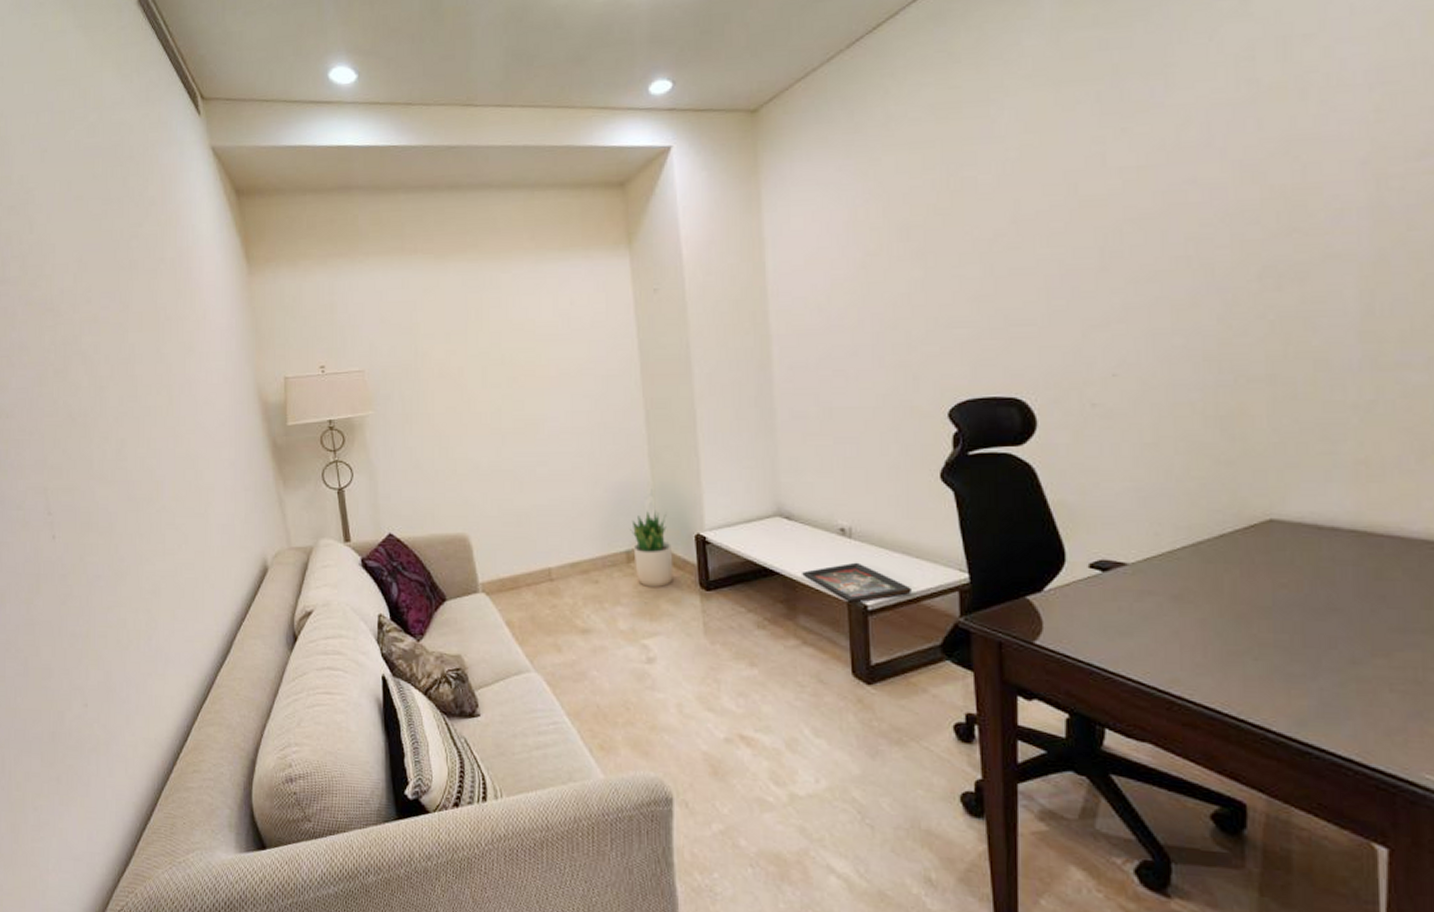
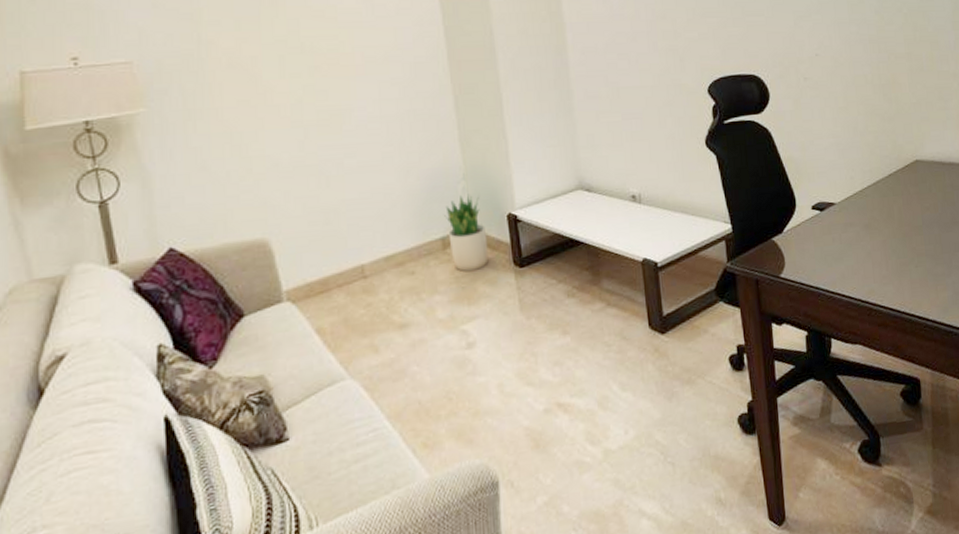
decorative tray: present [802,562,911,603] -> none [603,224,690,262]

